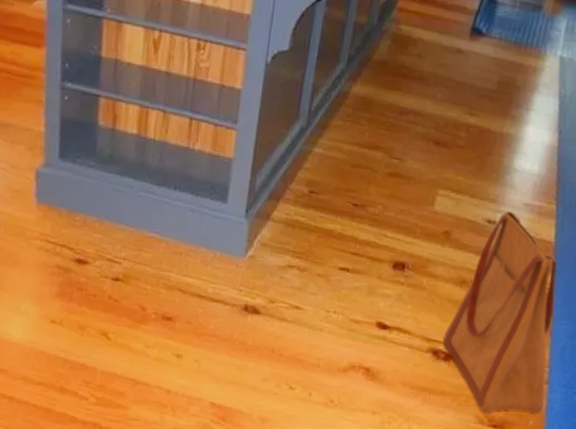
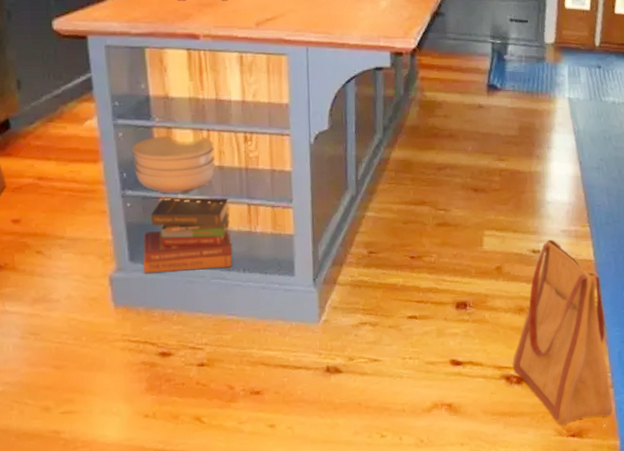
books: none [72,96,171,182] -> present [142,197,233,273]
bowl: none [77,28,164,96] -> present [131,134,216,195]

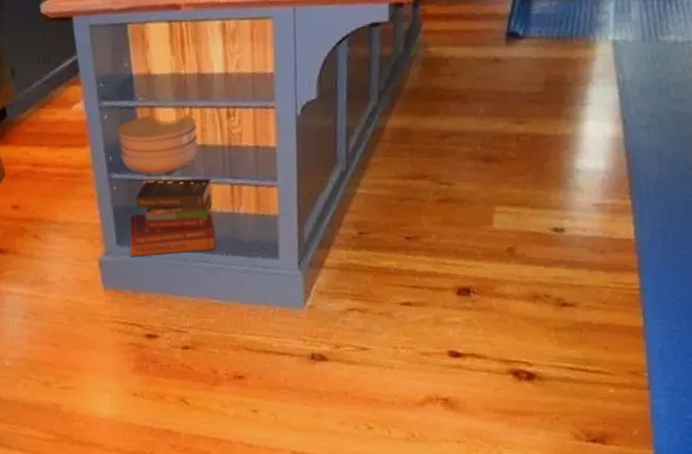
shopping bag: present [512,239,613,425] -> none [522,215,647,429]

